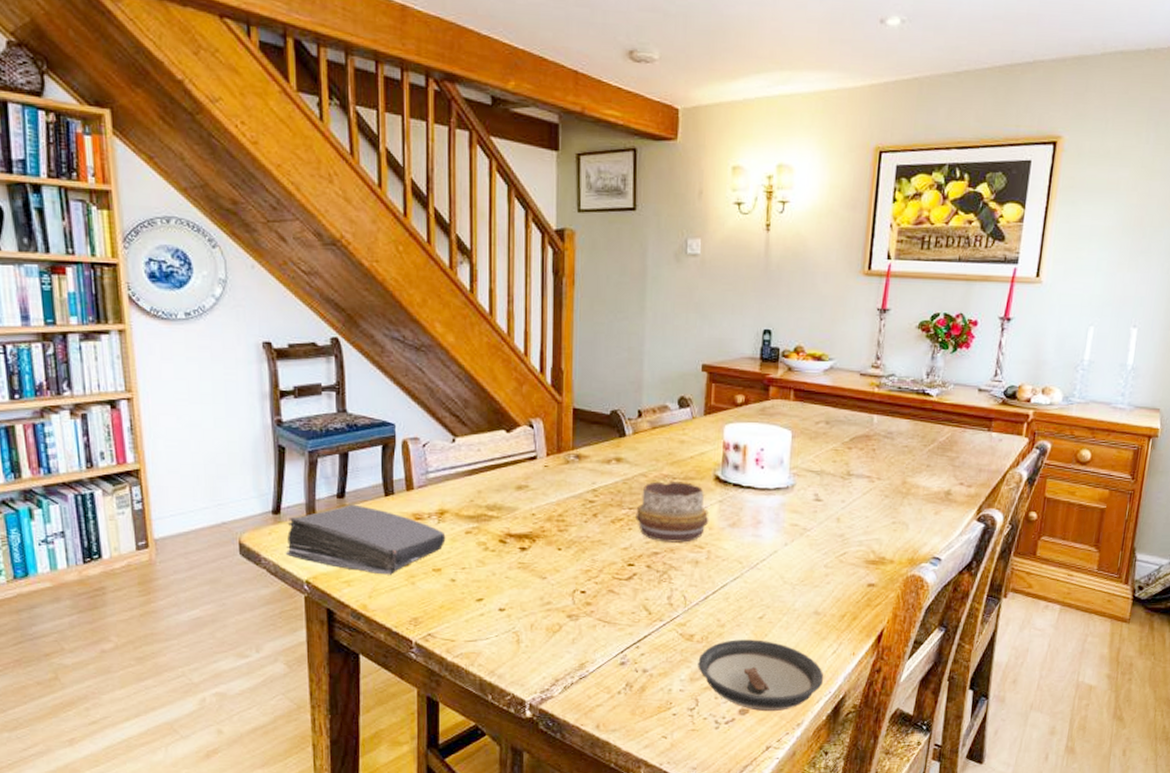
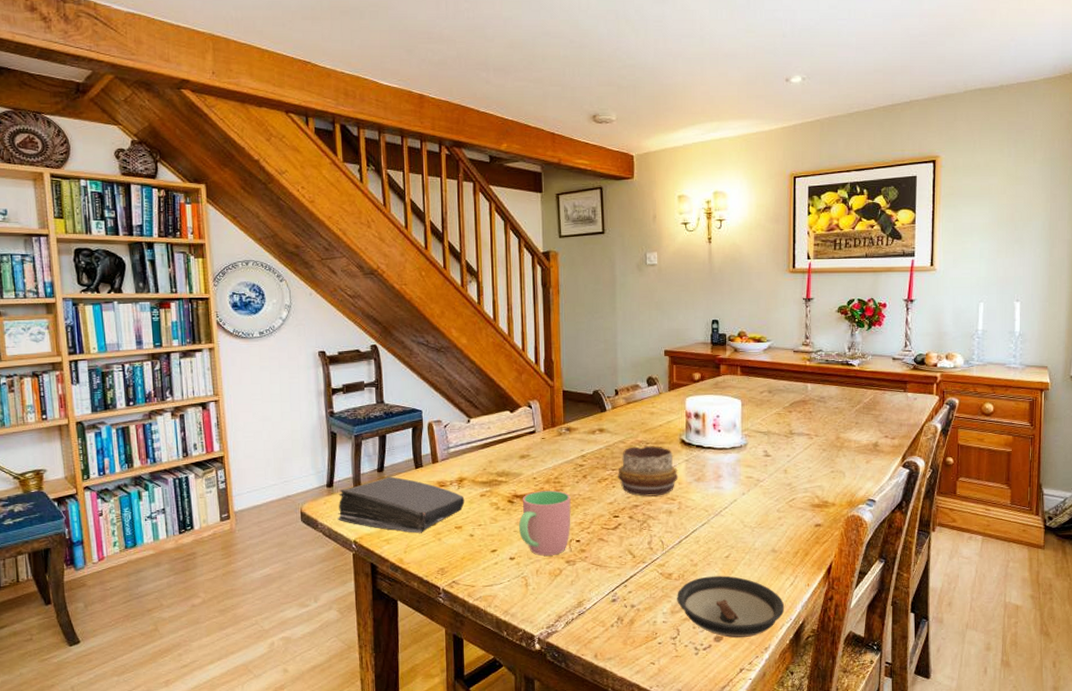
cup: none [512,530,577,608] -> present [519,490,571,556]

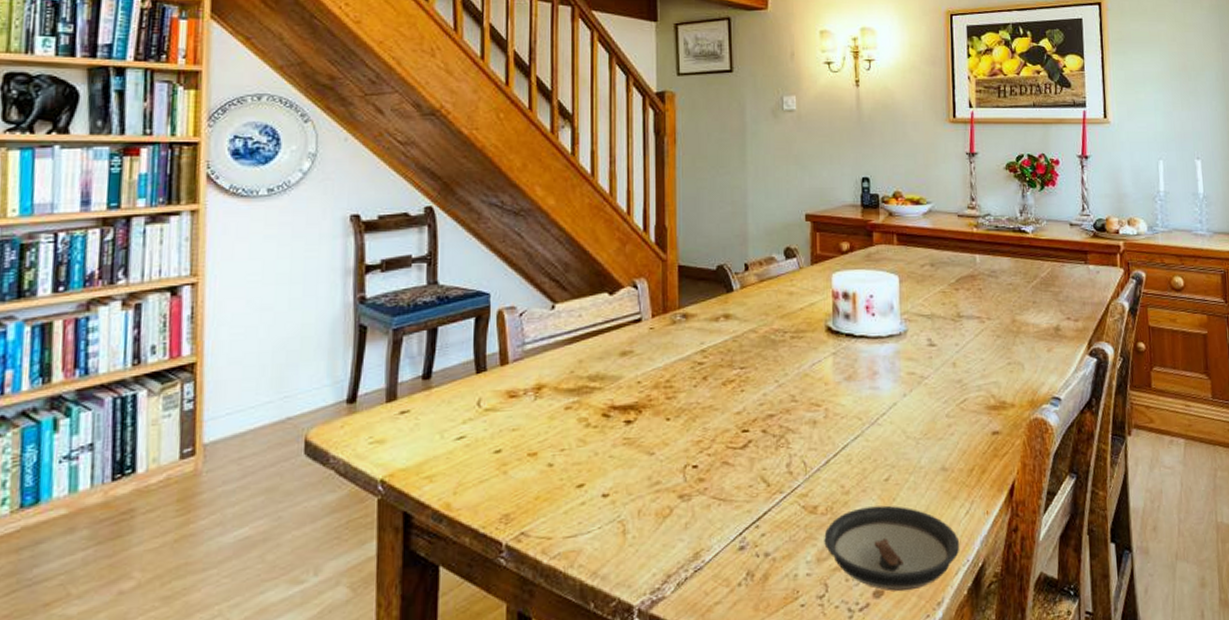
book: present [337,476,465,533] -> none [358,385,543,466]
cup: present [519,490,571,556] -> none [616,398,686,490]
decorative bowl: present [618,446,678,497] -> none [747,335,824,403]

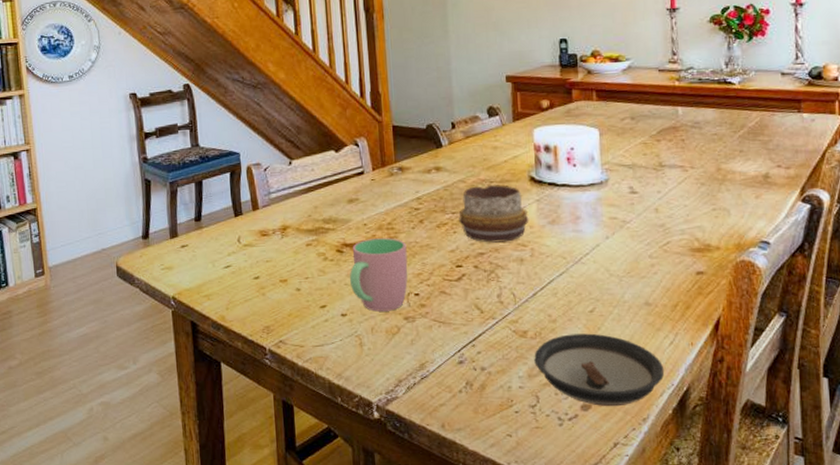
cup: none [616,398,686,490] -> present [350,238,408,312]
decorative bowl: none [747,335,824,403] -> present [458,185,529,243]

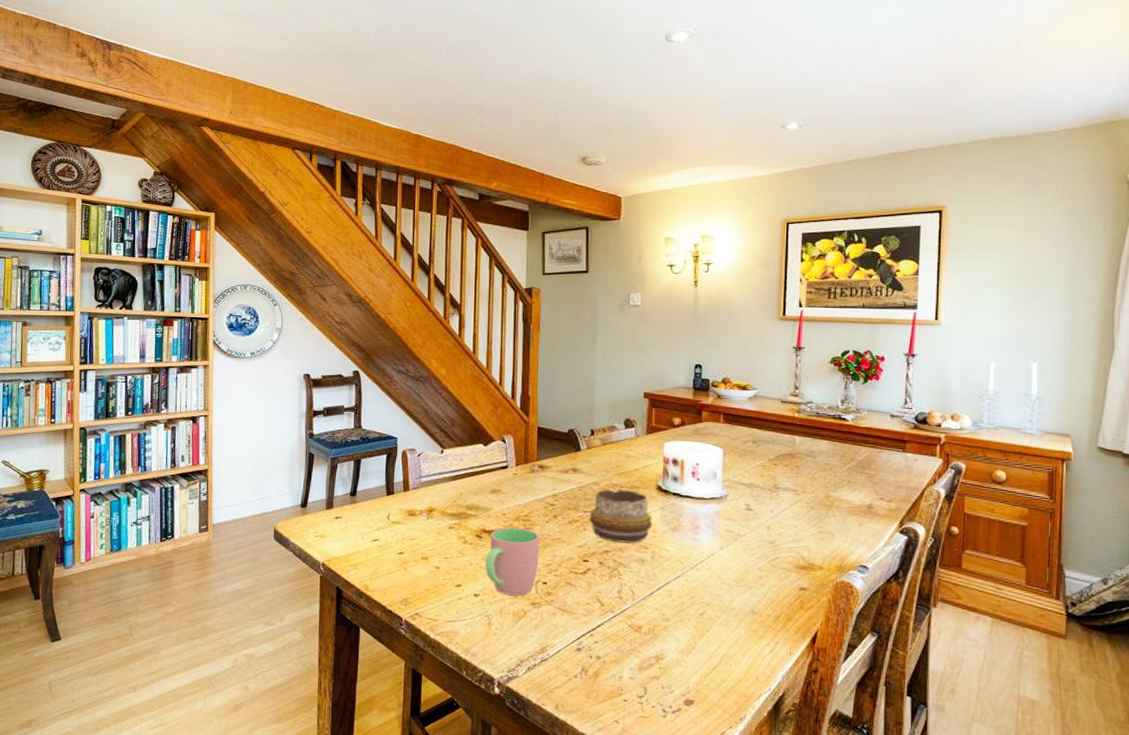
saucer: present [534,333,665,407] -> none [646,633,763,705]

